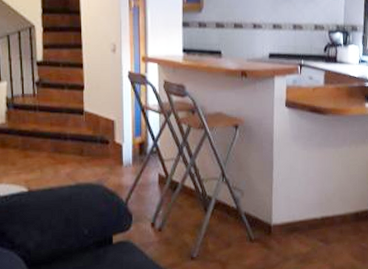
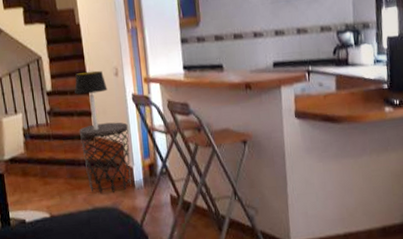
table lamp: none [68,45,103,105] -> present [74,70,108,130]
side table: none [68,98,121,171] -> present [79,122,131,195]

